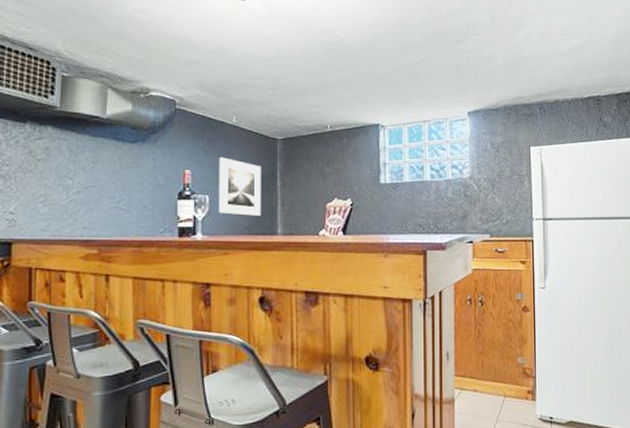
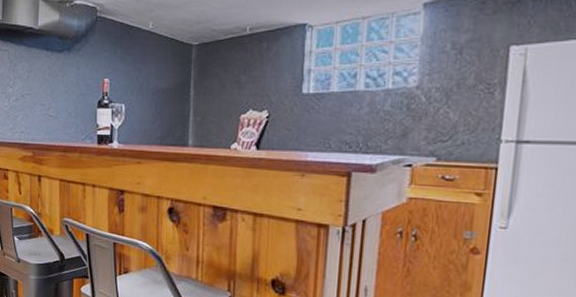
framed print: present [218,157,261,216] -> none [133,65,175,126]

